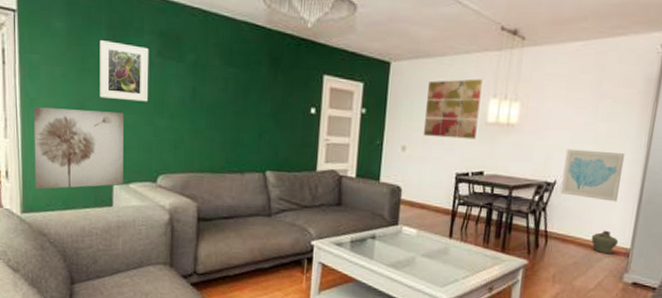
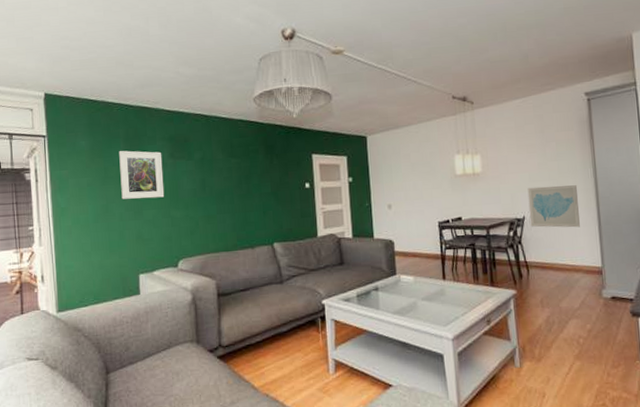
wall art: present [33,107,124,190] -> none [64,209,148,289]
wall art: present [424,78,482,140] -> none [401,140,449,194]
jar: present [591,230,619,254] -> none [565,253,591,275]

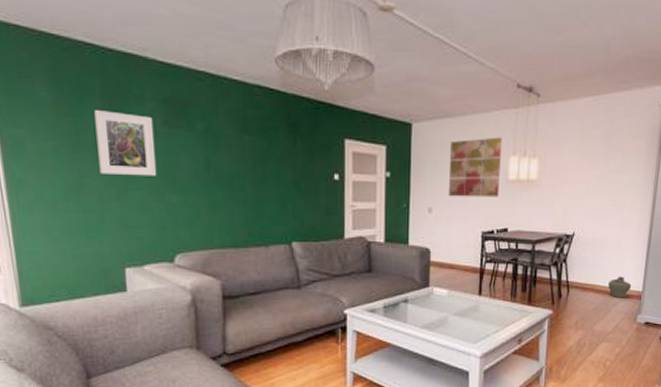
wall art: none [401,140,449,194] -> present [449,137,502,197]
wall art: present [527,185,580,228] -> none [579,201,635,249]
jar: none [565,253,591,275] -> present [607,276,632,298]

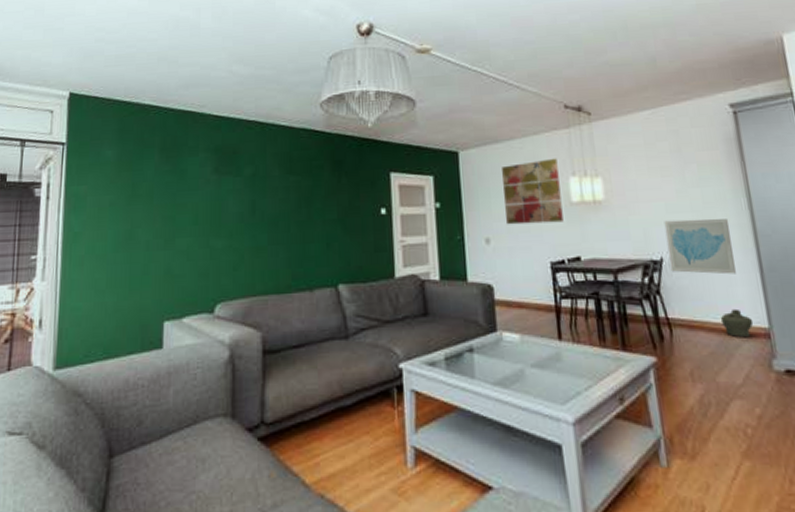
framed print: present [94,110,157,176] -> none [150,163,205,224]
wall art: none [579,201,635,249] -> present [664,218,736,275]

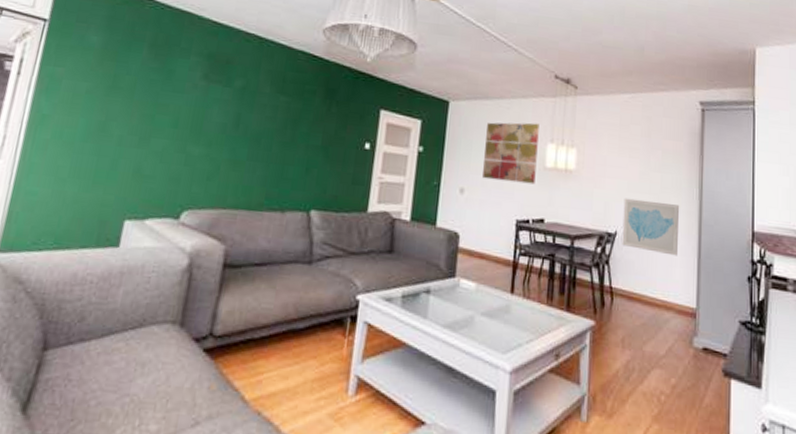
jar: present [720,308,754,338] -> none [656,287,684,315]

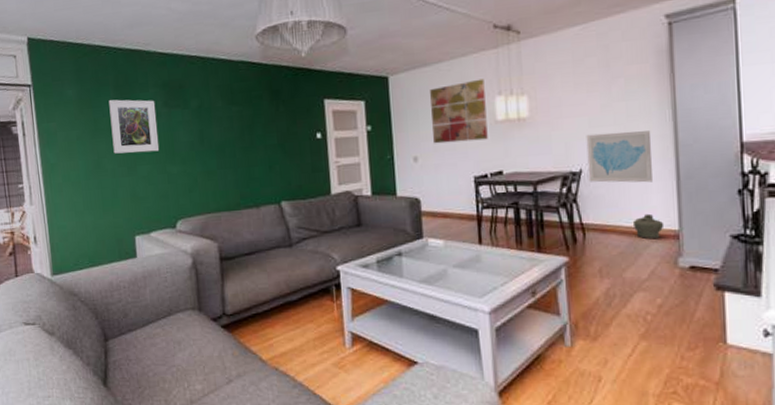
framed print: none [127,58,194,127] -> present [108,99,160,154]
jar: none [656,287,684,315] -> present [632,213,665,239]

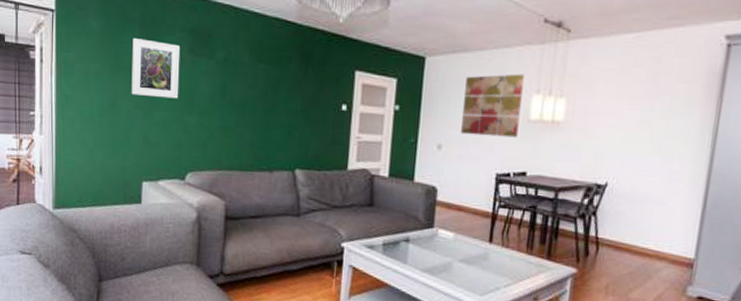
wall art: present [586,131,652,183] -> none [612,148,686,207]
jar: present [632,213,665,239] -> none [648,237,681,265]

